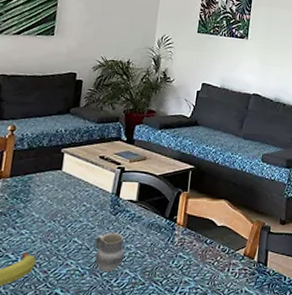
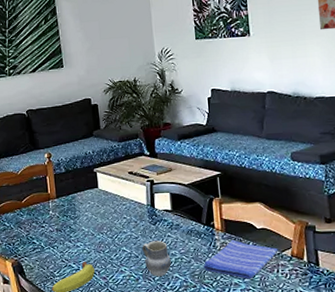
dish towel: none [156,235,233,278] -> present [203,239,278,279]

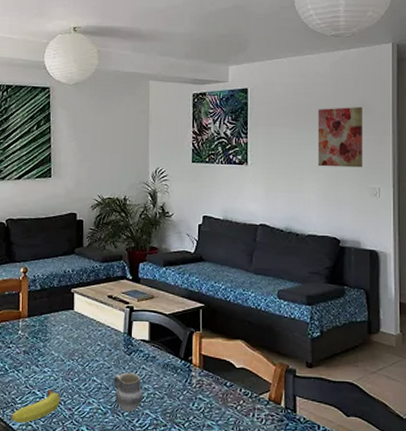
dish towel: present [203,239,278,279] -> none [176,377,256,422]

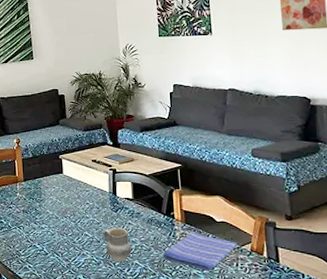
fruit: present [10,390,61,423] -> none [16,243,59,272]
dish towel: none [176,377,256,422] -> present [162,230,238,271]

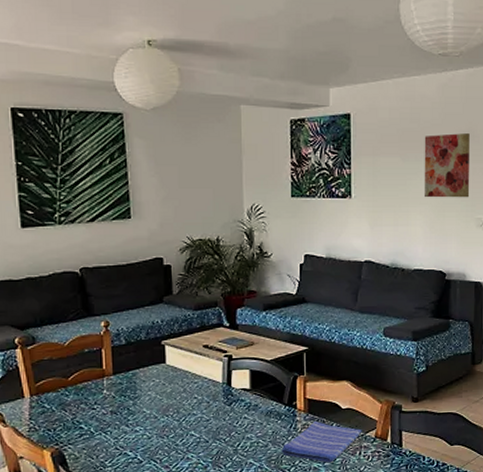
cup: present [103,227,132,263] -> none [213,423,246,464]

